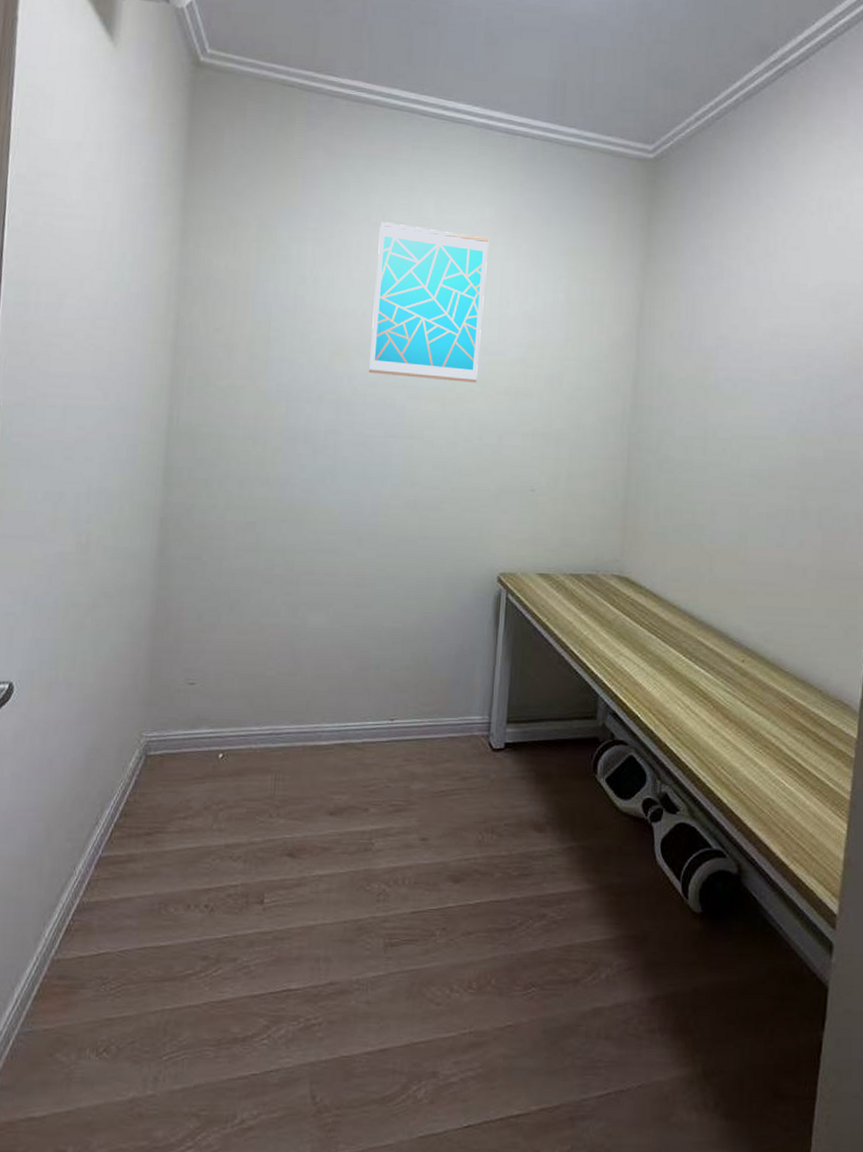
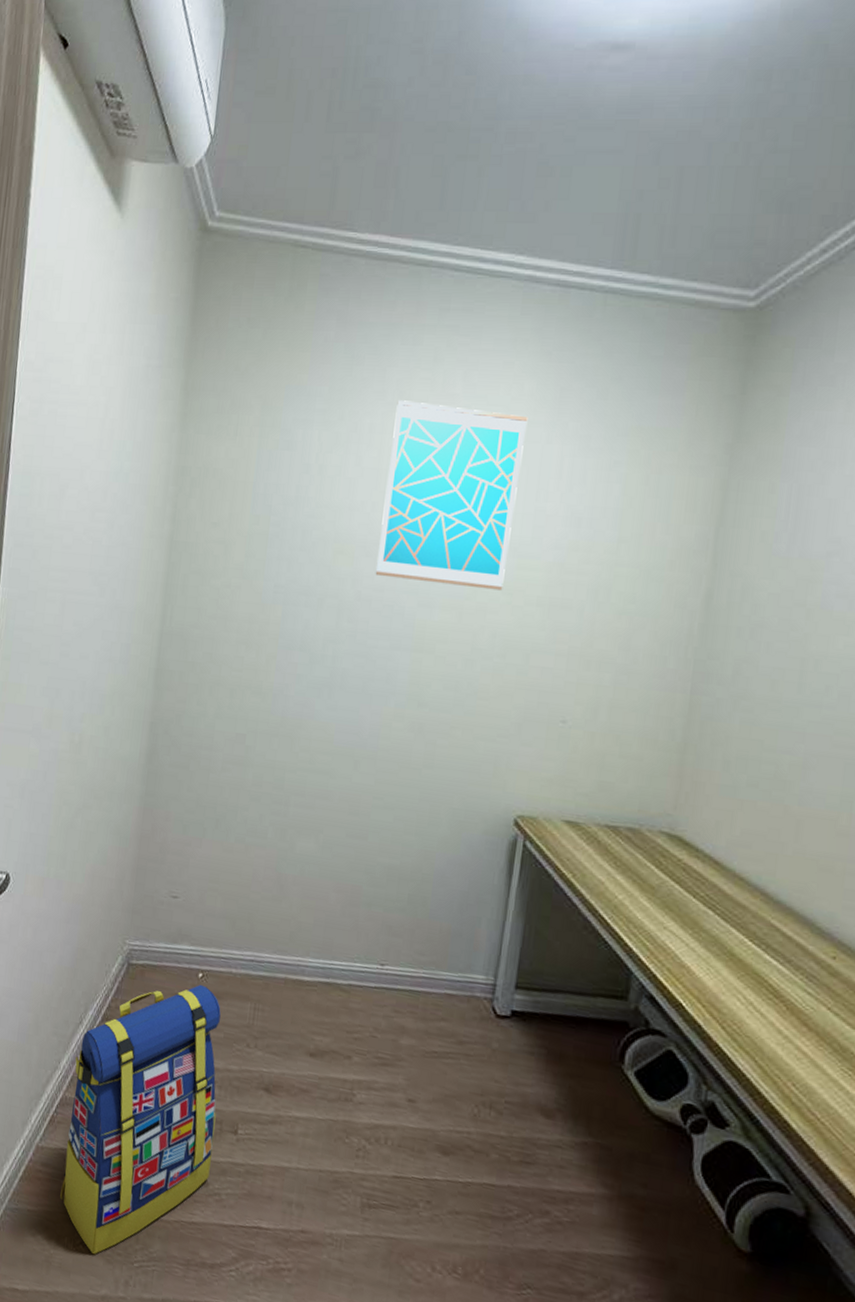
backpack: none [80,764,242,1059] -> present [60,984,221,1255]

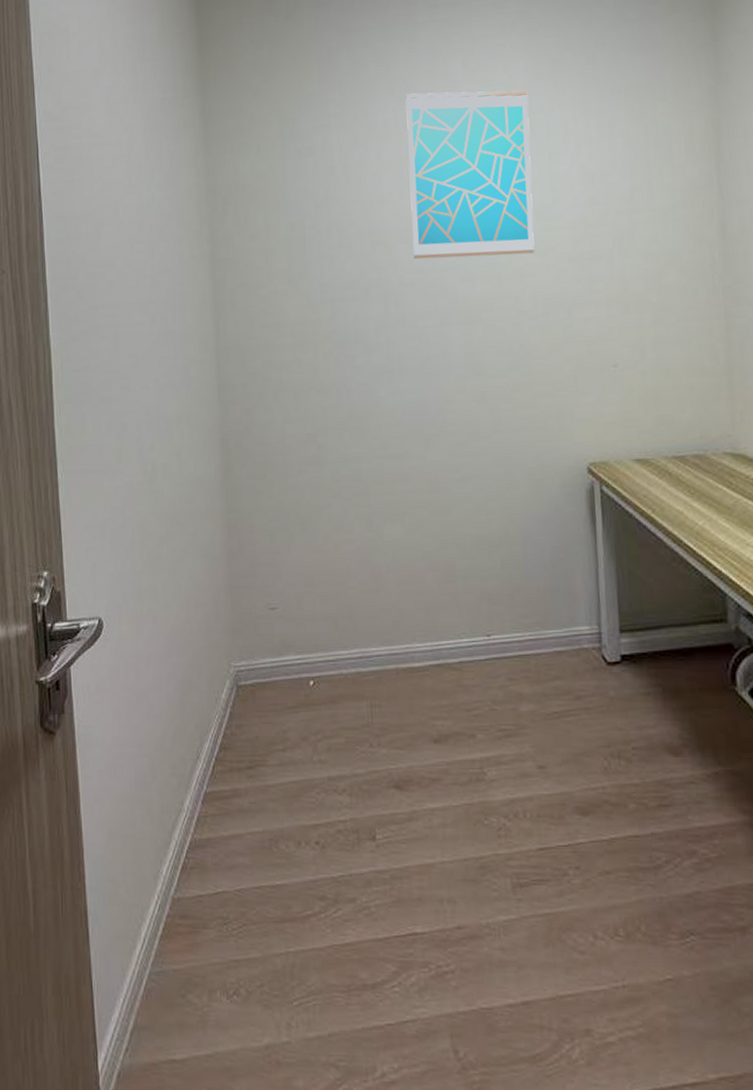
backpack: present [60,984,221,1255] -> none [199,692,355,1003]

